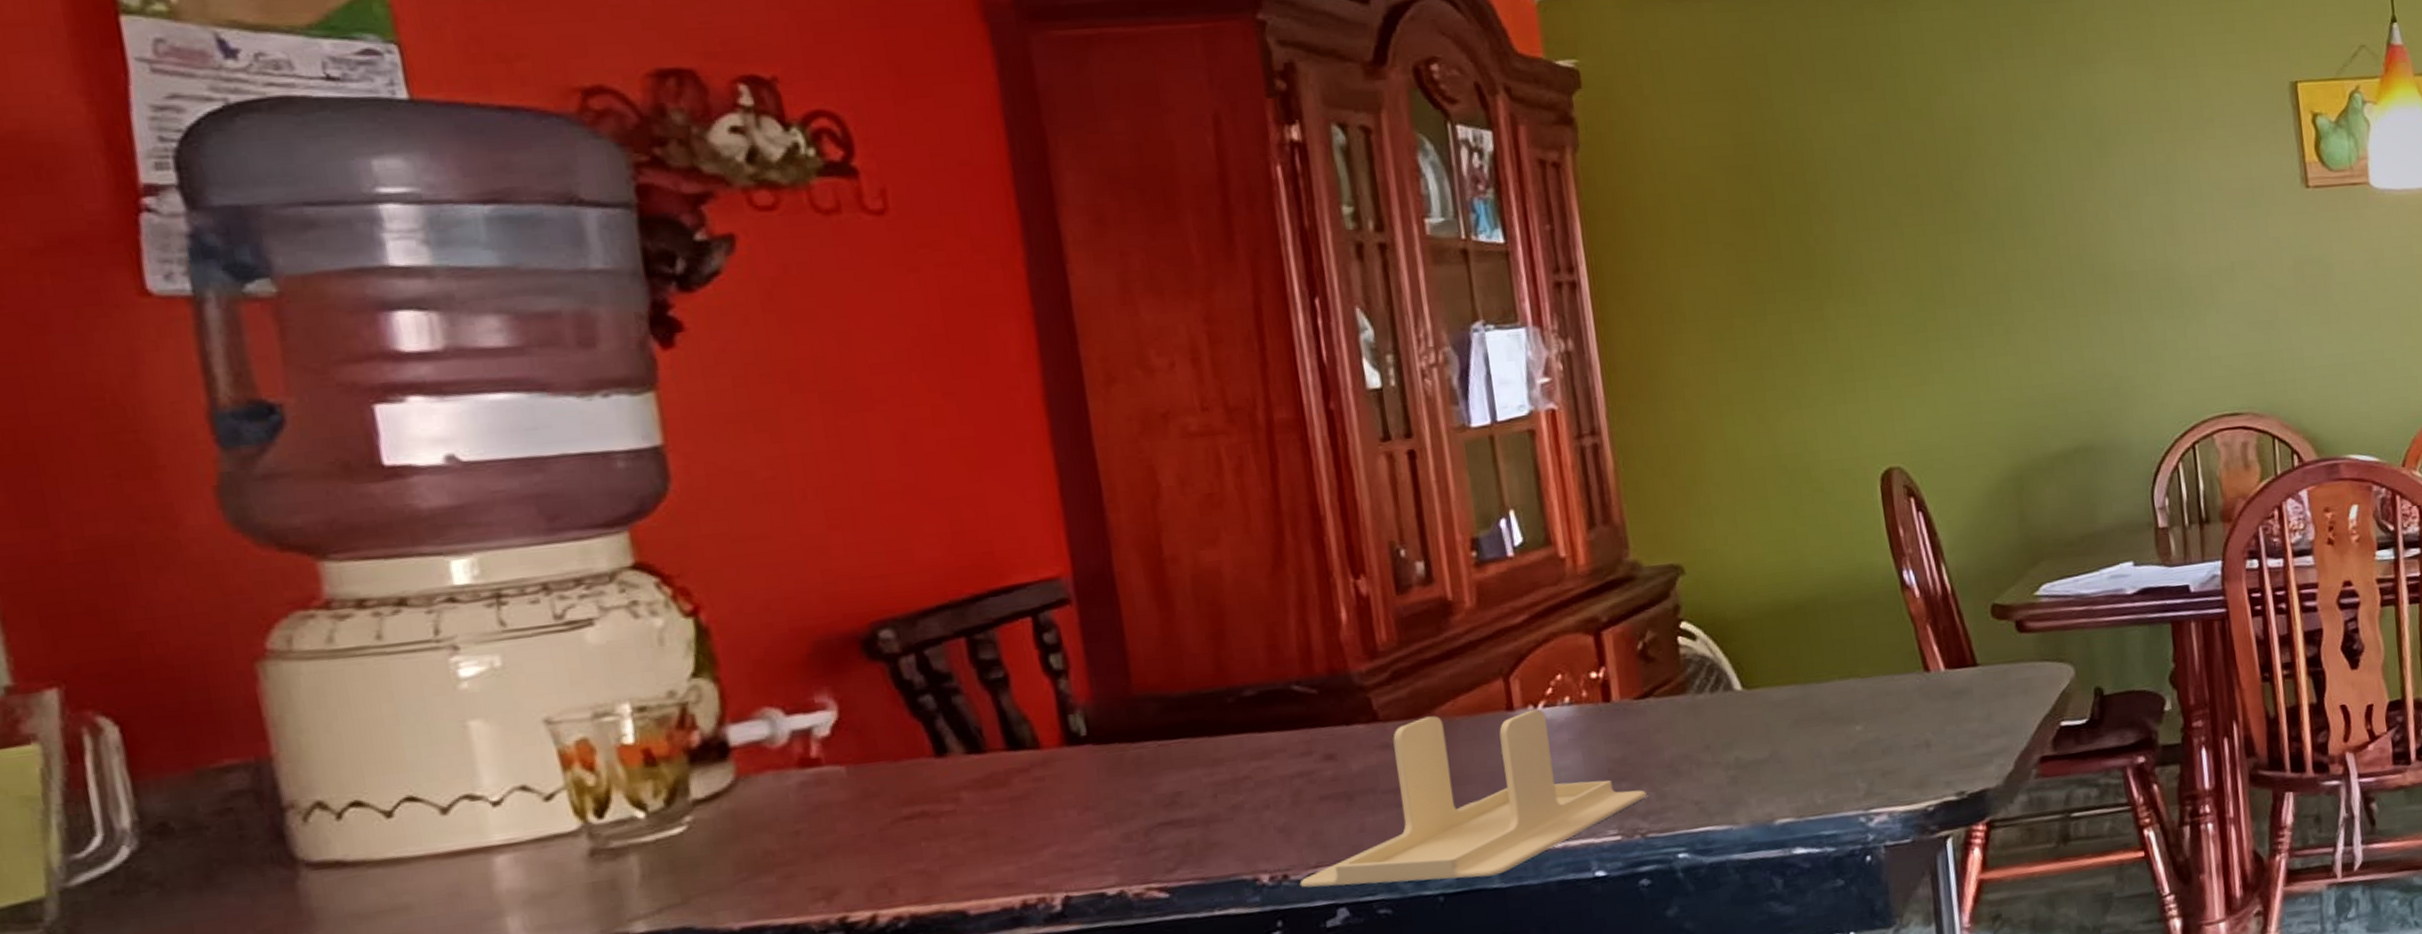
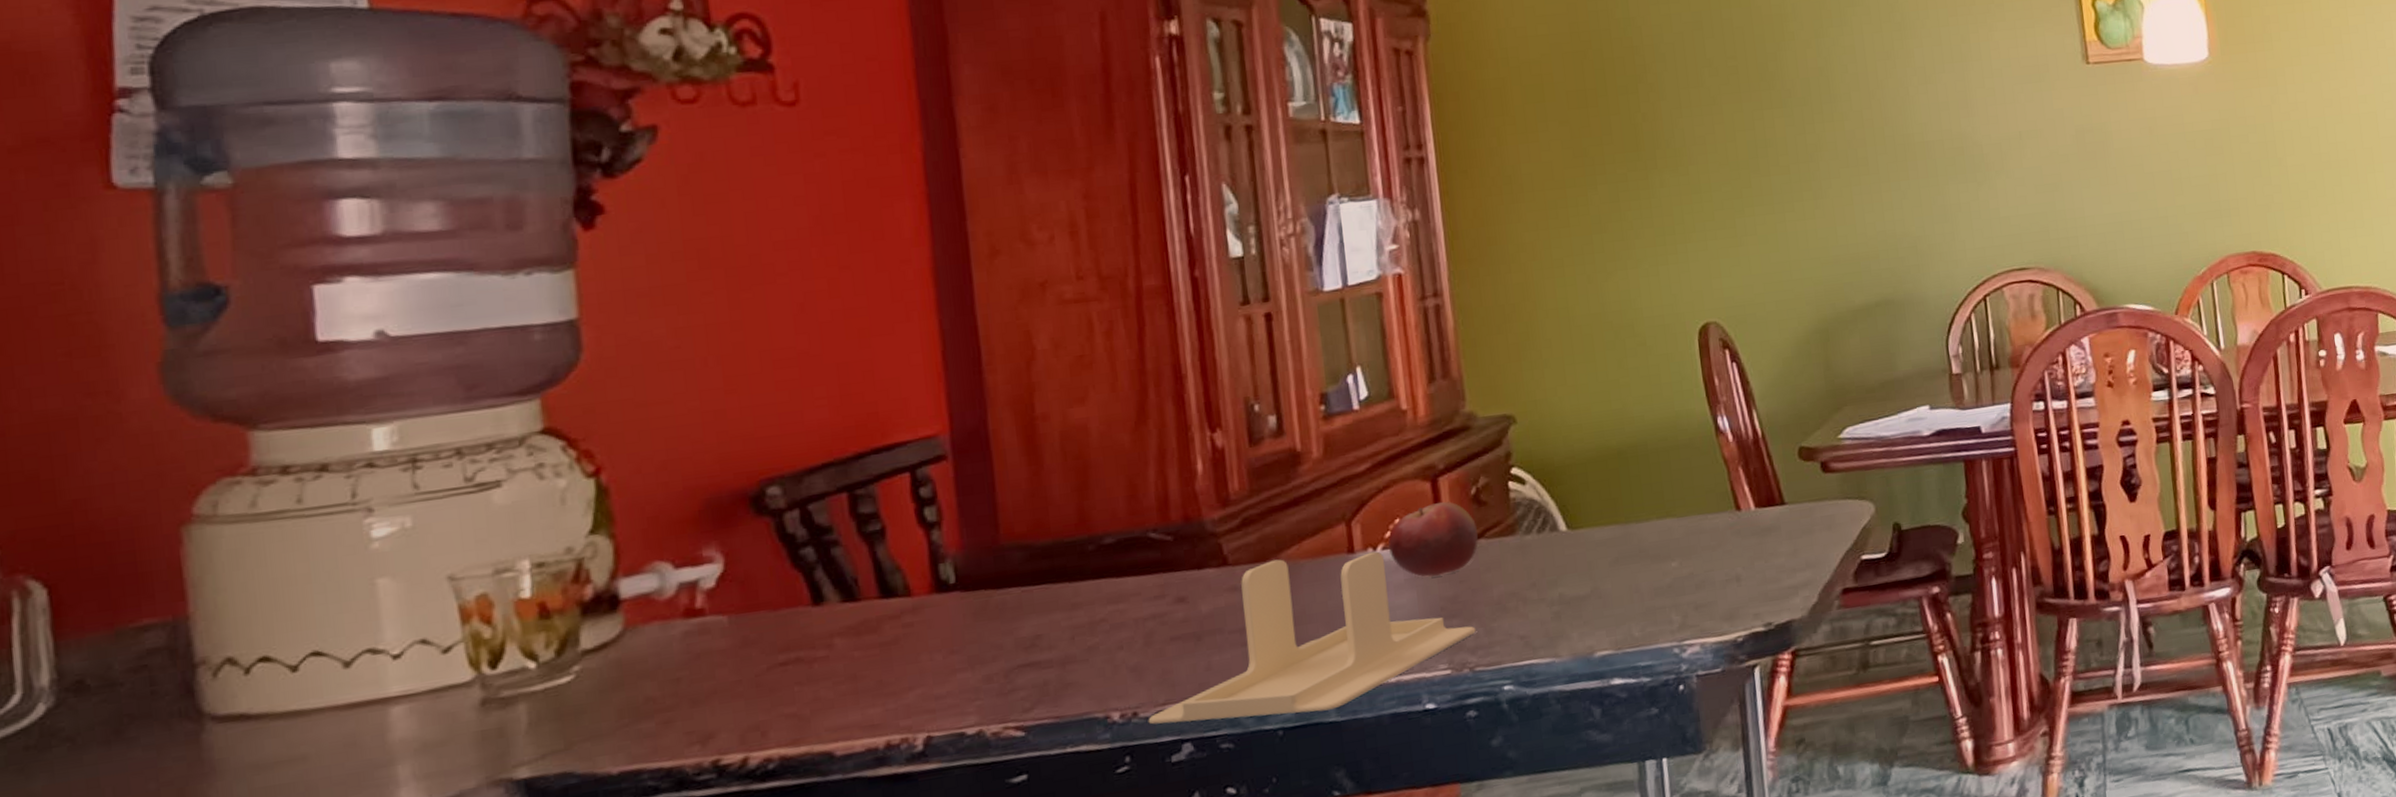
fruit: none [1550,657,1647,737] -> present [1388,501,1478,577]

